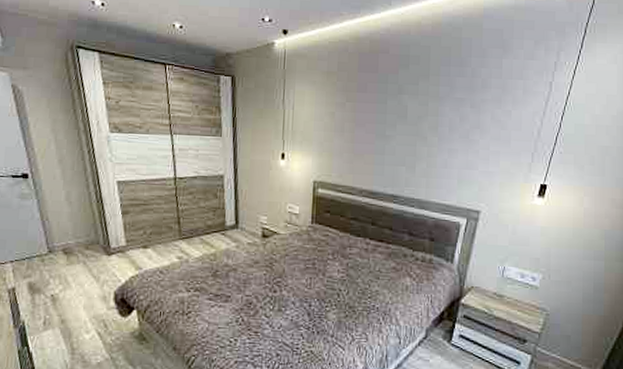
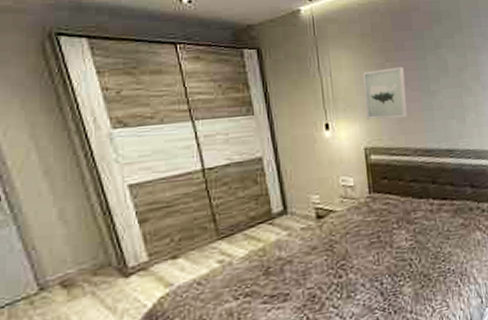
wall art: none [320,108,362,158] -> present [362,67,408,119]

